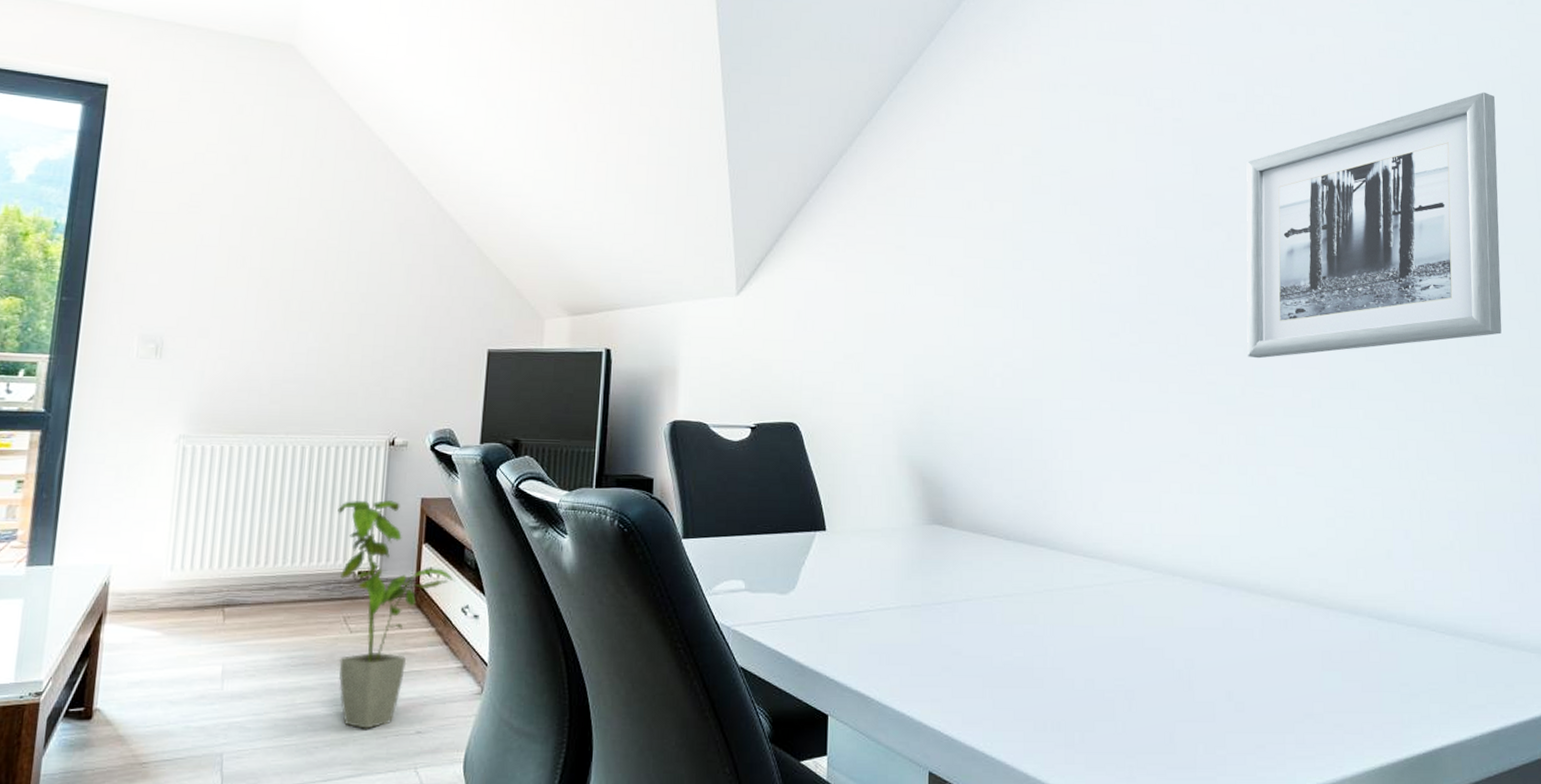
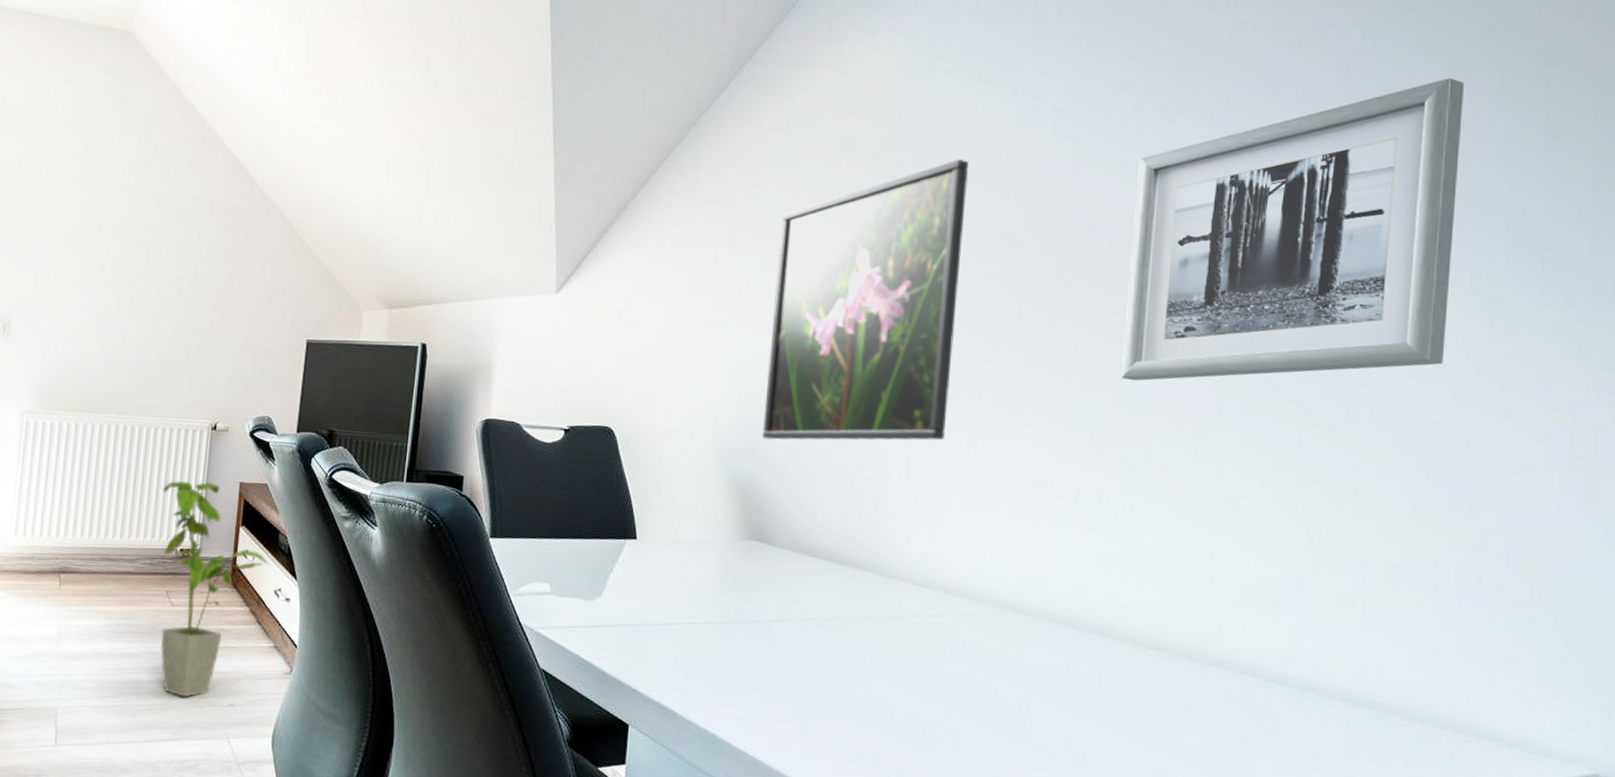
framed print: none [938,164,1105,427] -> present [762,159,969,441]

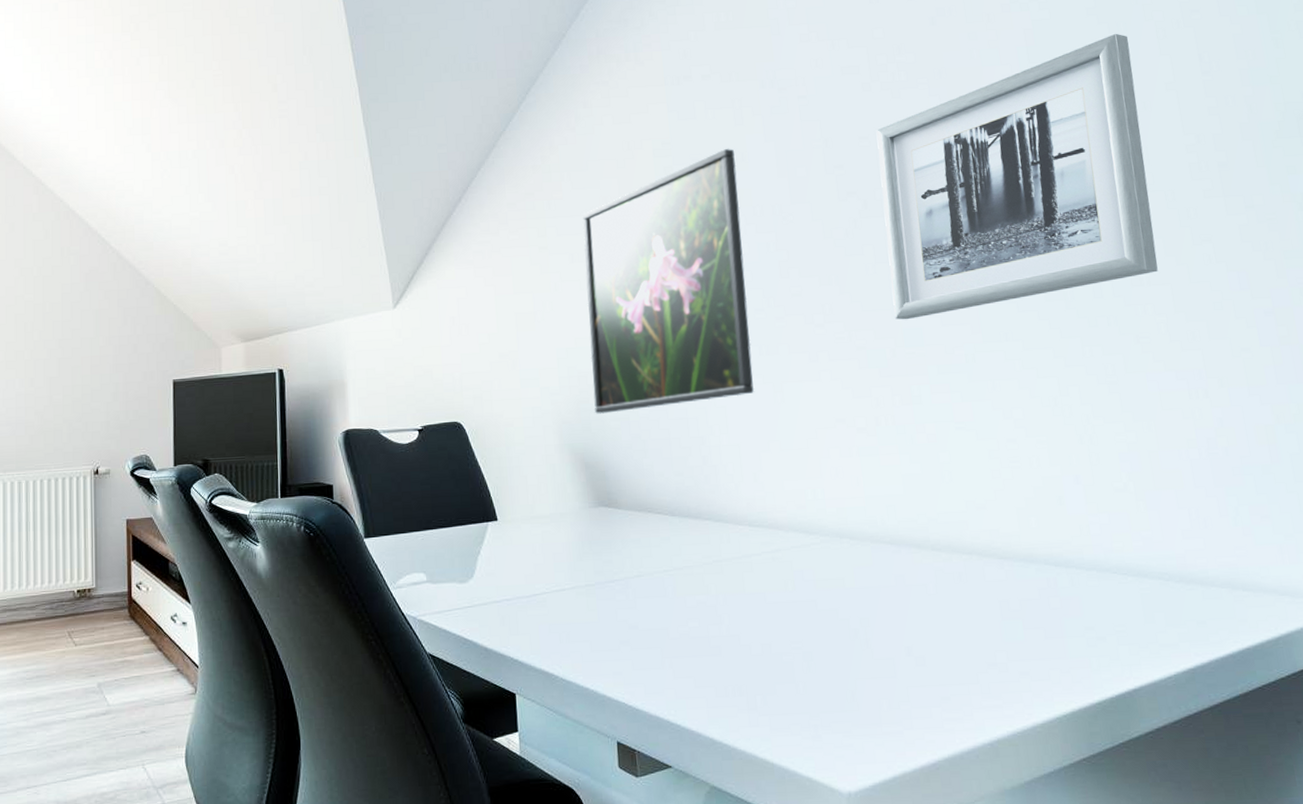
house plant: present [161,480,270,698] -> none [54,524,163,732]

